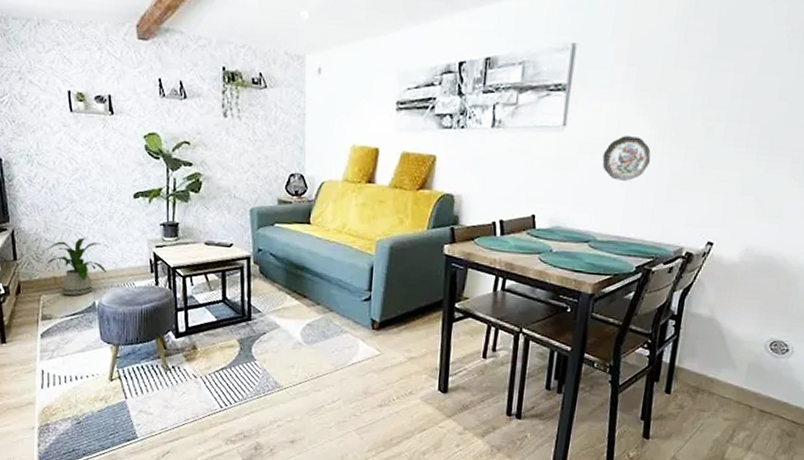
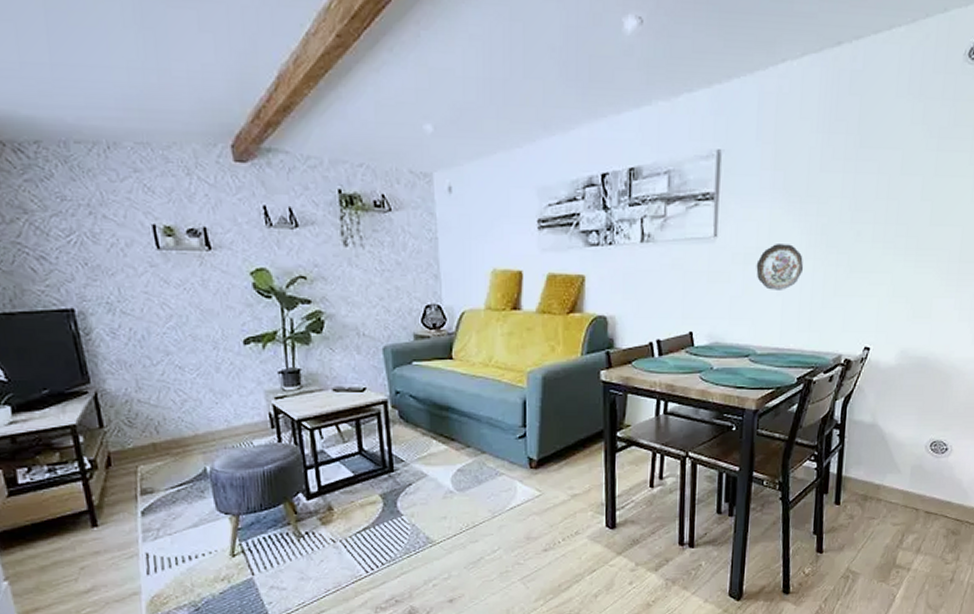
house plant: present [46,236,107,296] -> none [139,393,217,464]

